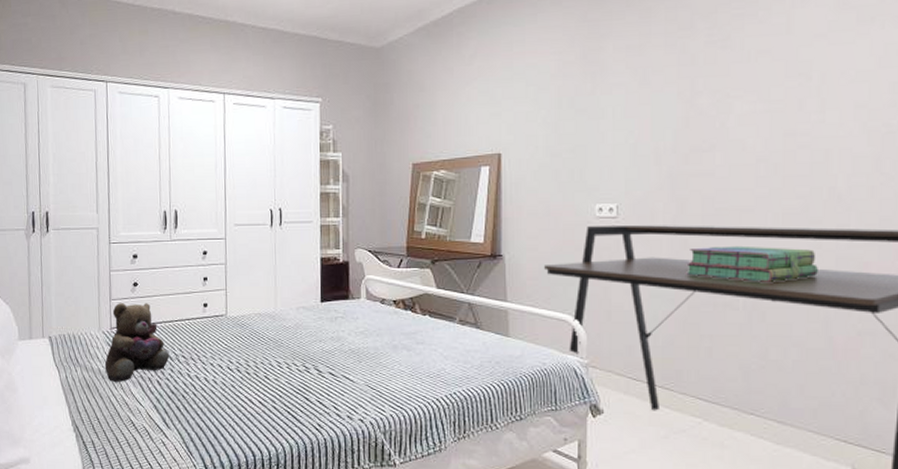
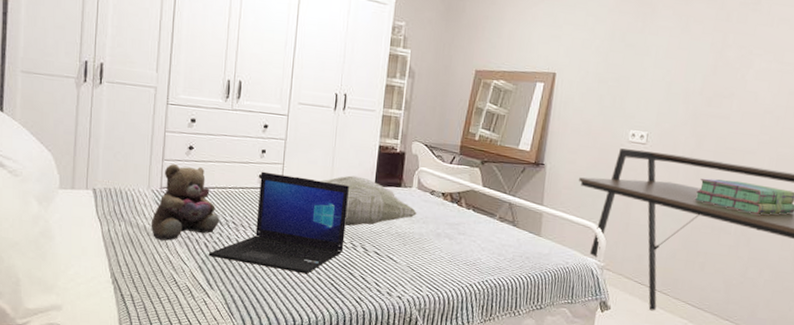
laptop: none [161,300,297,403] -> present [208,171,349,273]
decorative pillow: none [264,293,370,347] -> present [320,175,418,226]

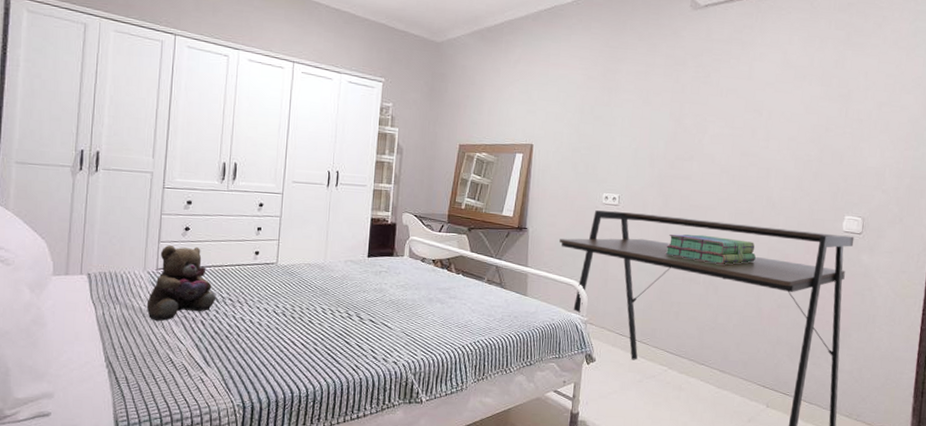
laptop: present [208,171,349,273] -> none [205,248,343,345]
decorative pillow: present [320,175,418,226] -> none [315,248,410,296]

